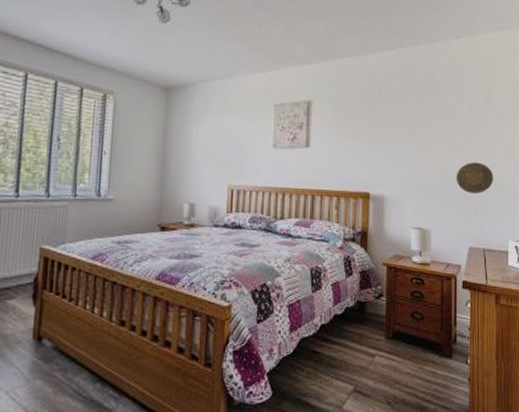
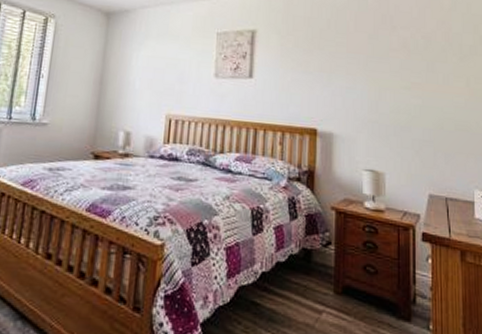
decorative plate: present [456,162,494,194] -> none [412,100,456,136]

